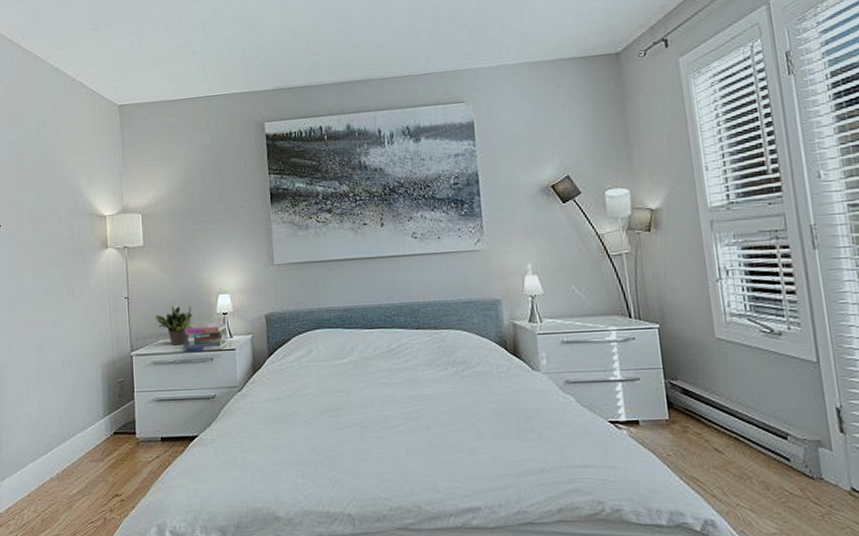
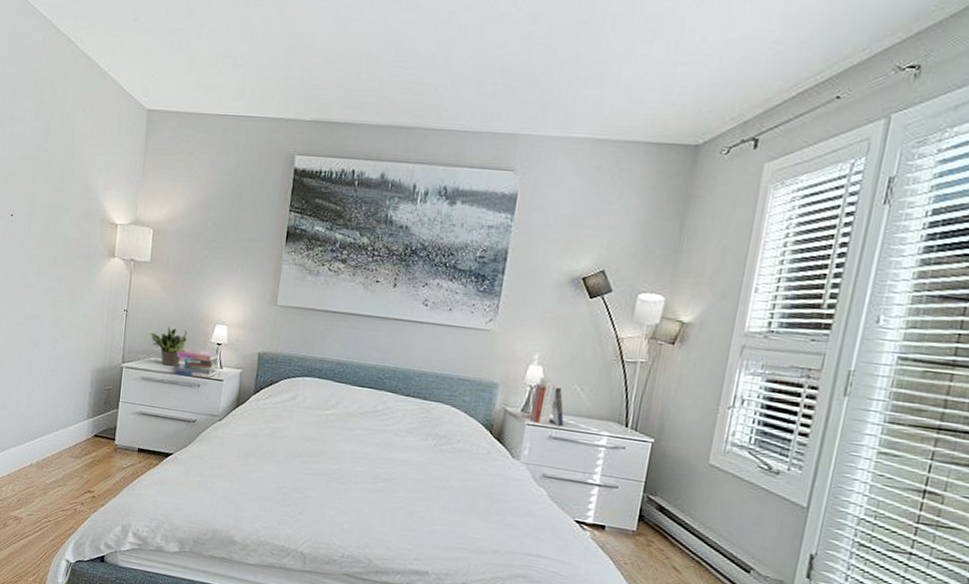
books: none [536,285,572,330] -> present [529,377,564,427]

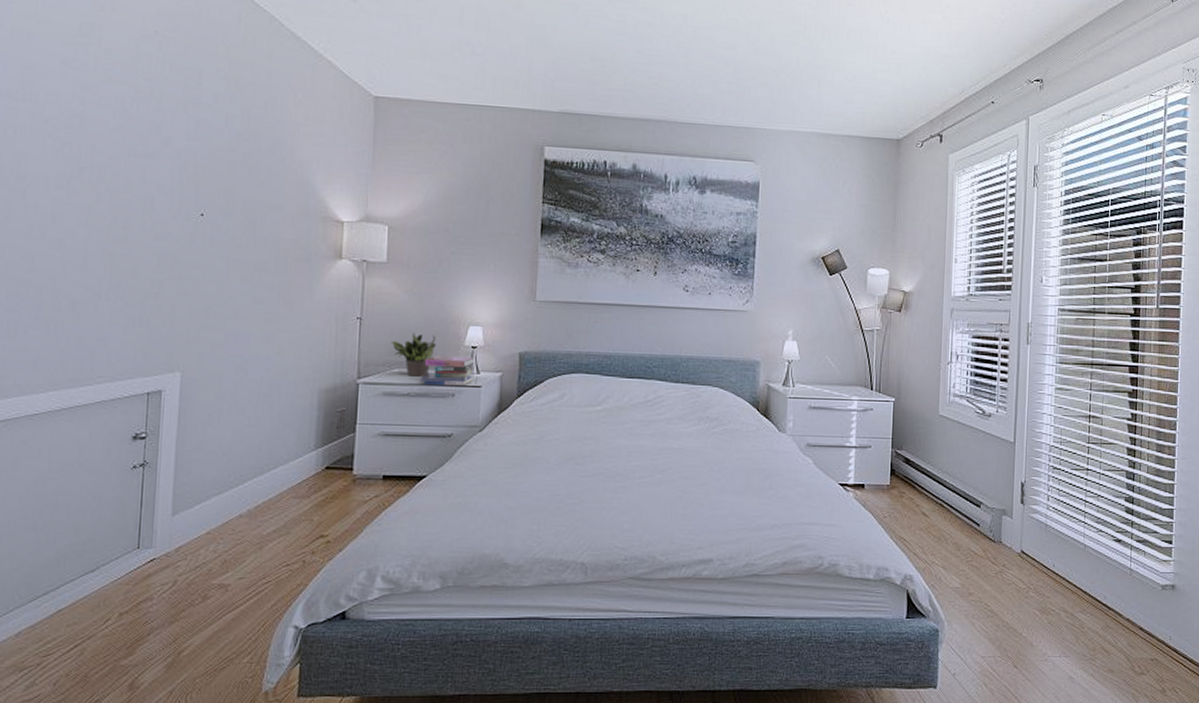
books: present [529,377,564,427] -> none [790,351,820,397]

